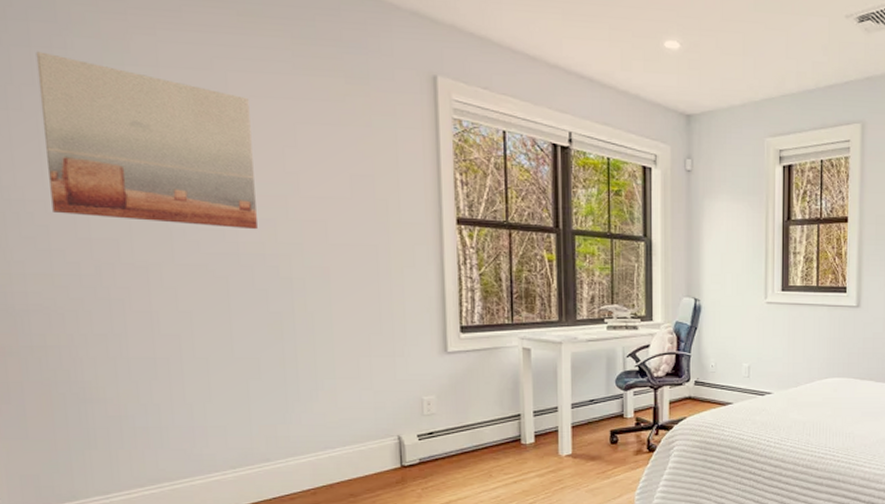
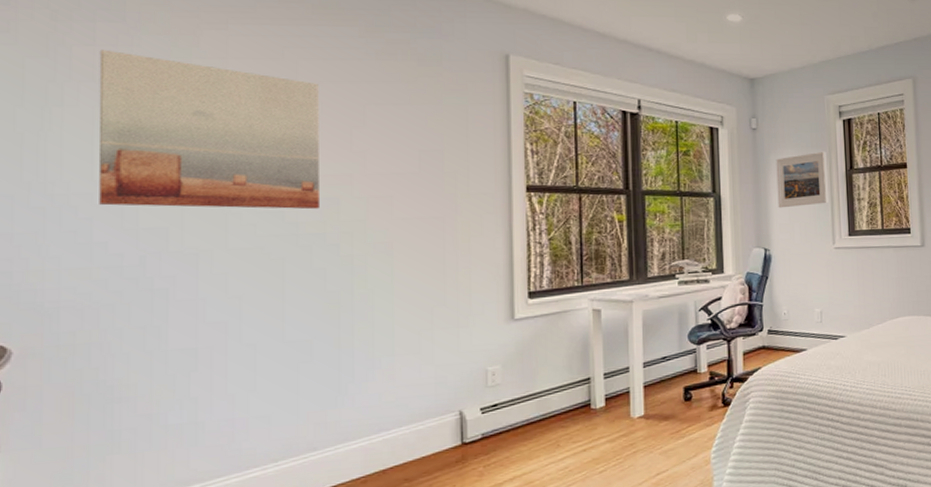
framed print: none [710,199,763,258] -> present [776,151,829,208]

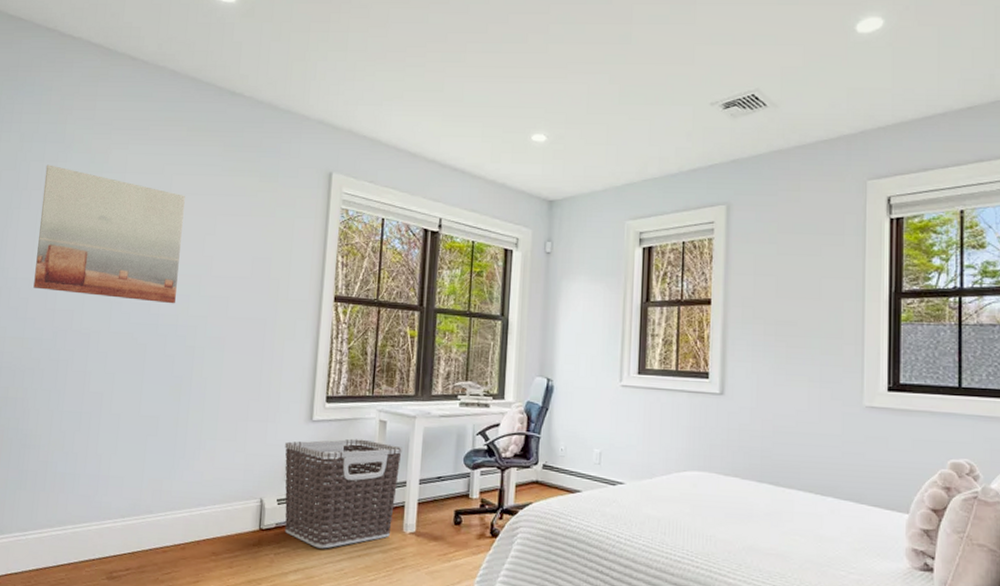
clothes hamper: none [484,331,621,451] -> present [284,438,402,549]
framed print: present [776,151,829,208] -> none [565,280,621,338]

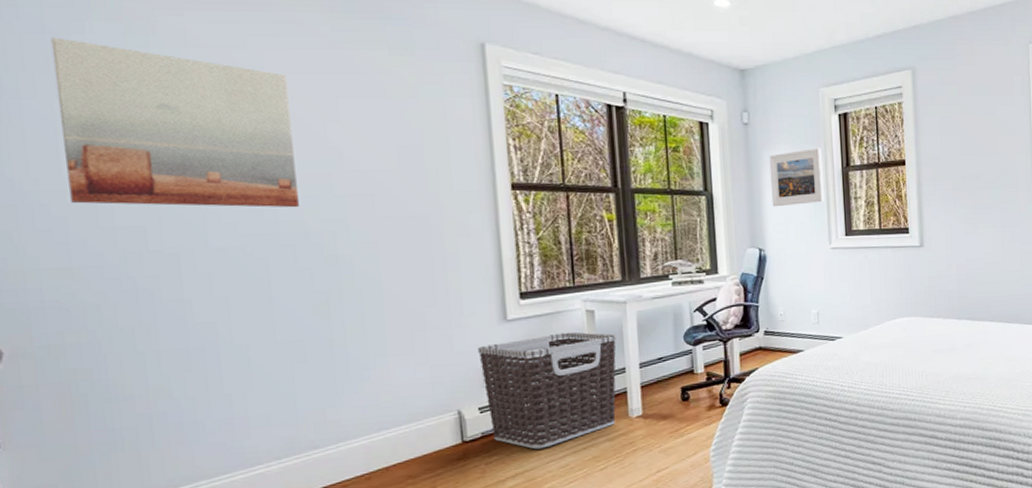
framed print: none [565,280,621,338] -> present [769,147,824,207]

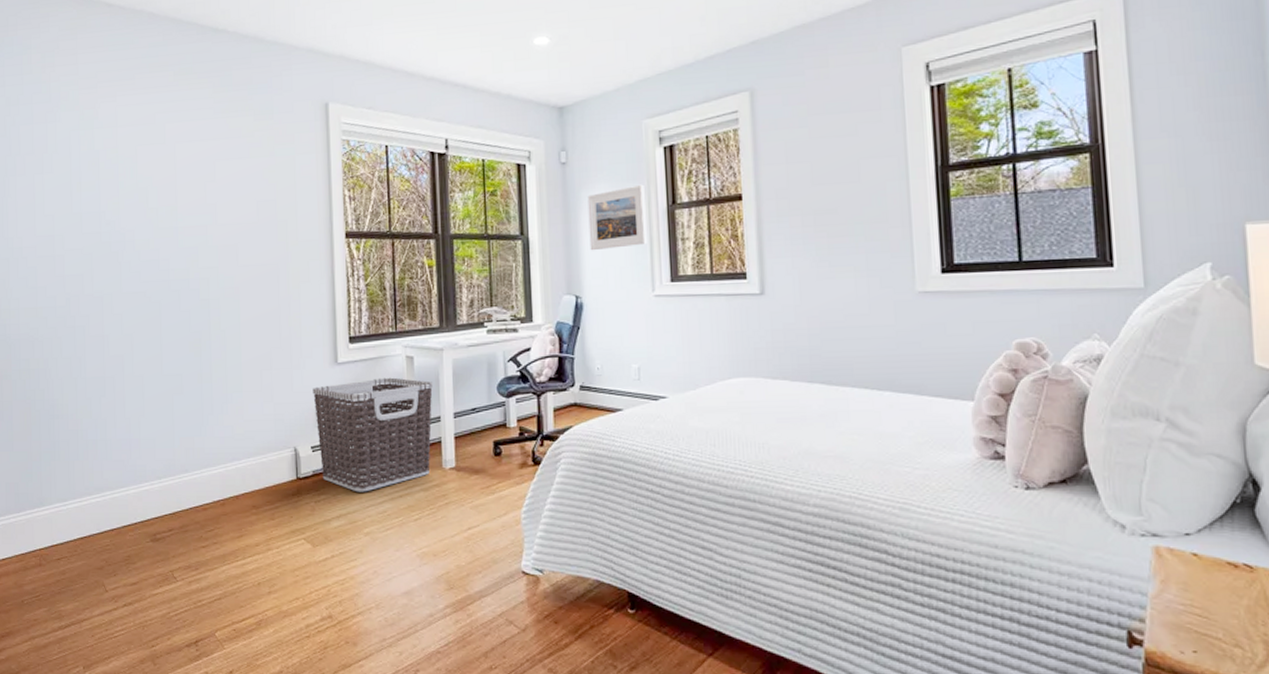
wall art: present [50,37,299,208] -> none [36,126,184,258]

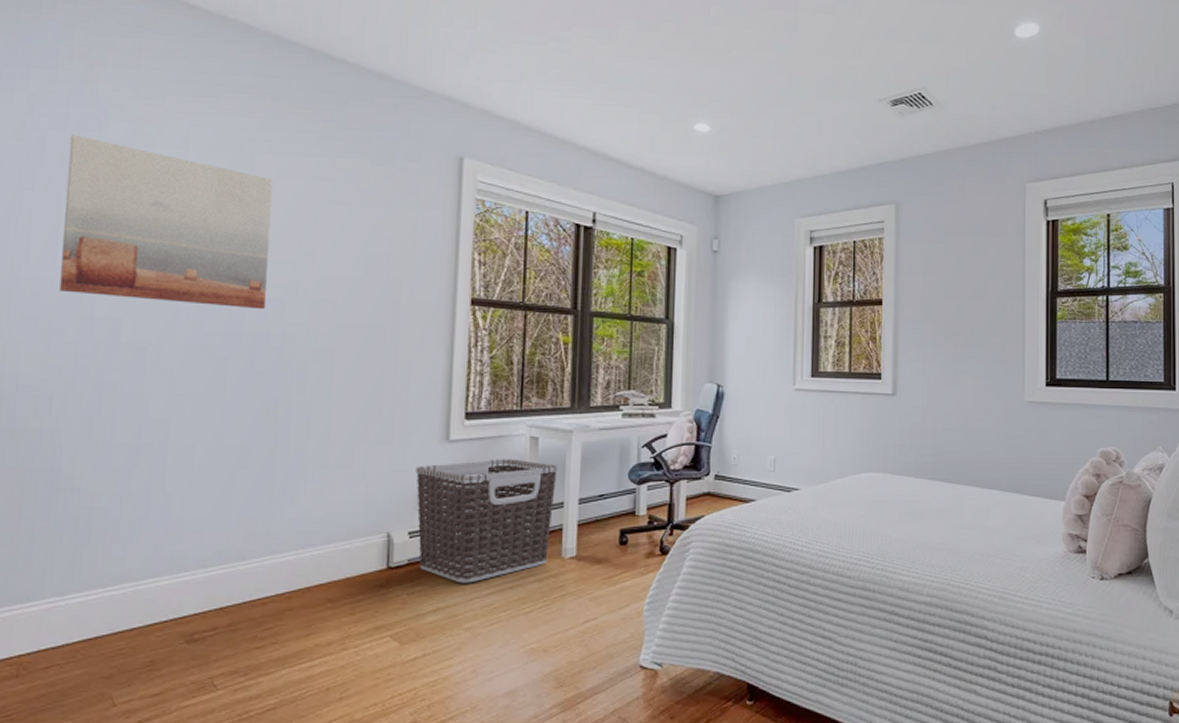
wall art: none [36,126,184,258] -> present [59,134,273,310]
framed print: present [587,184,647,251] -> none [735,280,793,341]

